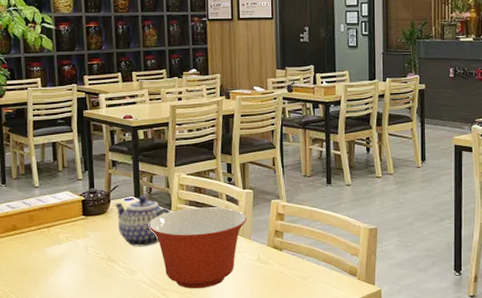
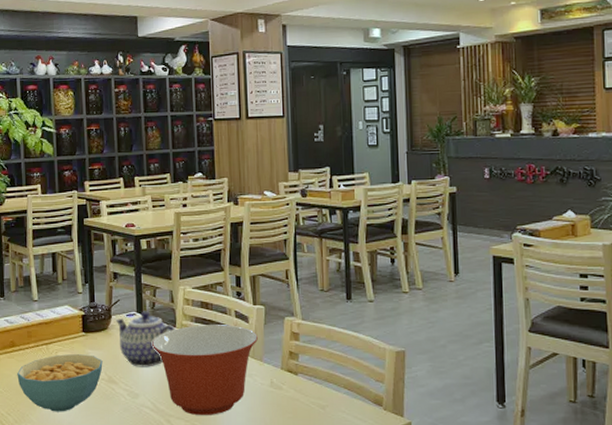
cereal bowl: none [19,236,102,289] -> present [17,354,103,412]

